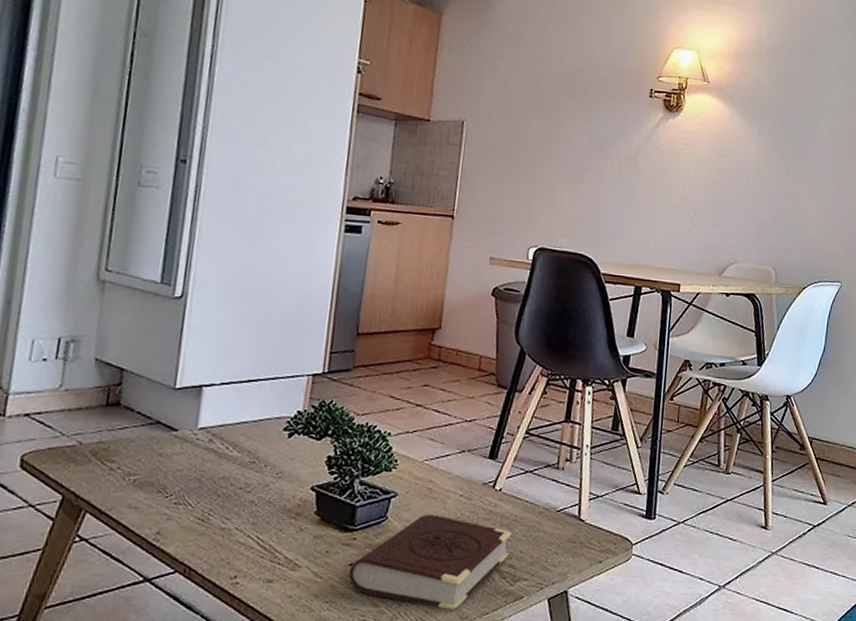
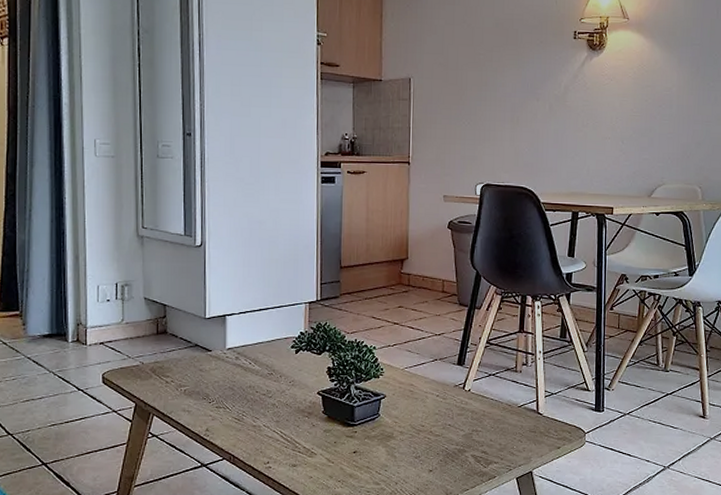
book: present [348,514,511,610] -> none [354,411,481,487]

